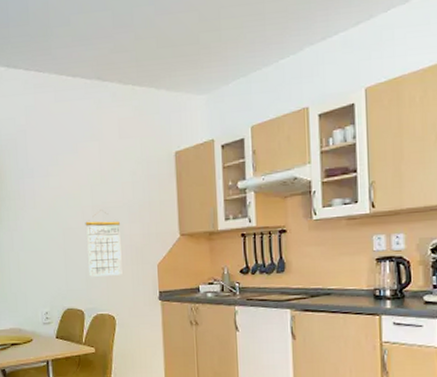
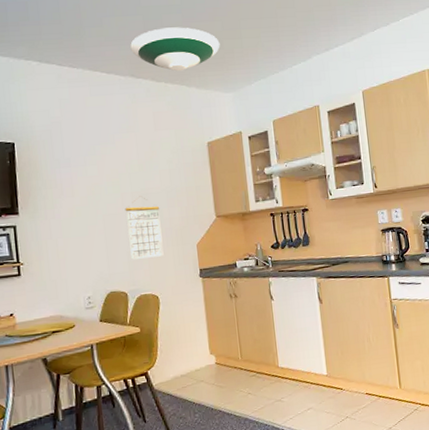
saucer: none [98,21,195,72] -> present [130,27,220,72]

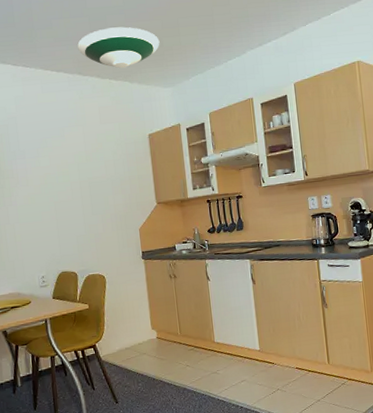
calendar: present [125,198,164,260] -> none [74,186,110,243]

